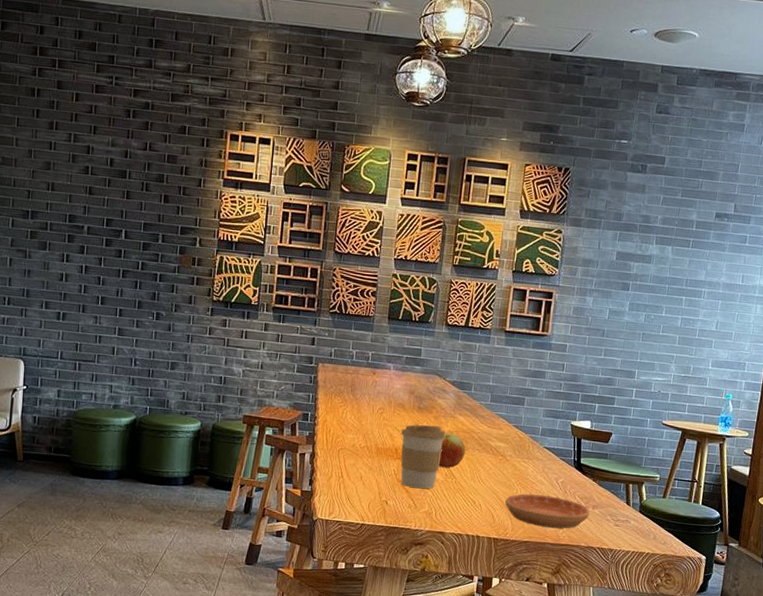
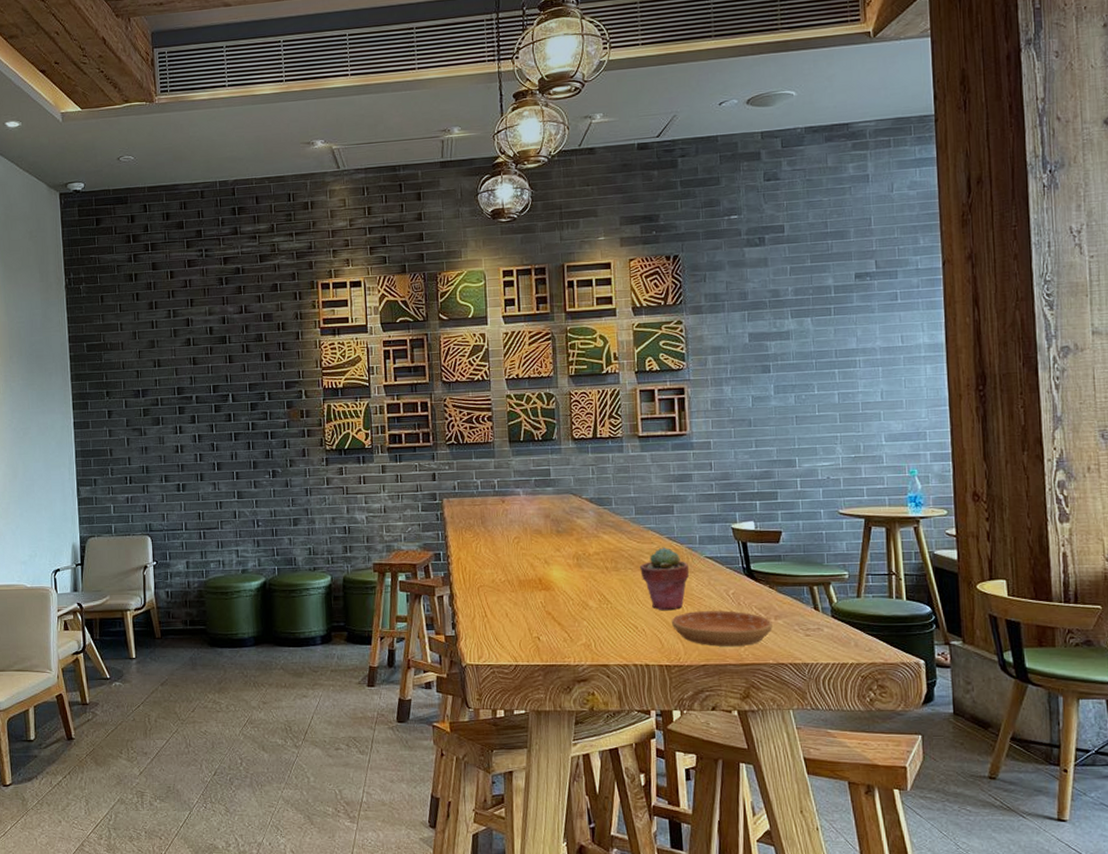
coffee cup: present [400,424,446,489] -> none [542,548,592,620]
apple: present [438,433,466,468] -> none [588,555,617,593]
potted succulent: none [486,433,528,491] -> present [640,547,690,610]

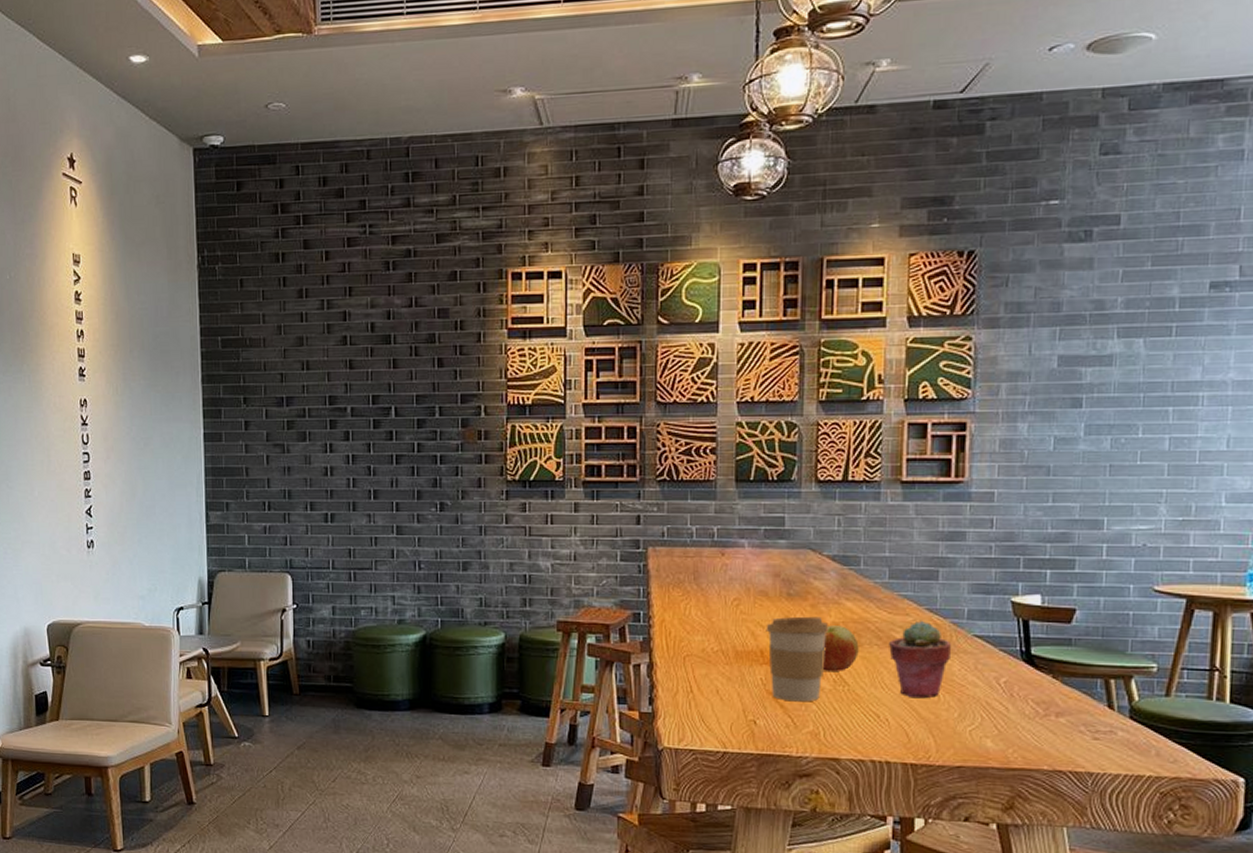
coffee cup: none [542,548,592,620] -> present [766,616,829,702]
apple: none [588,555,617,593] -> present [822,625,859,671]
saucer: present [672,610,773,646] -> none [924,701,1052,747]

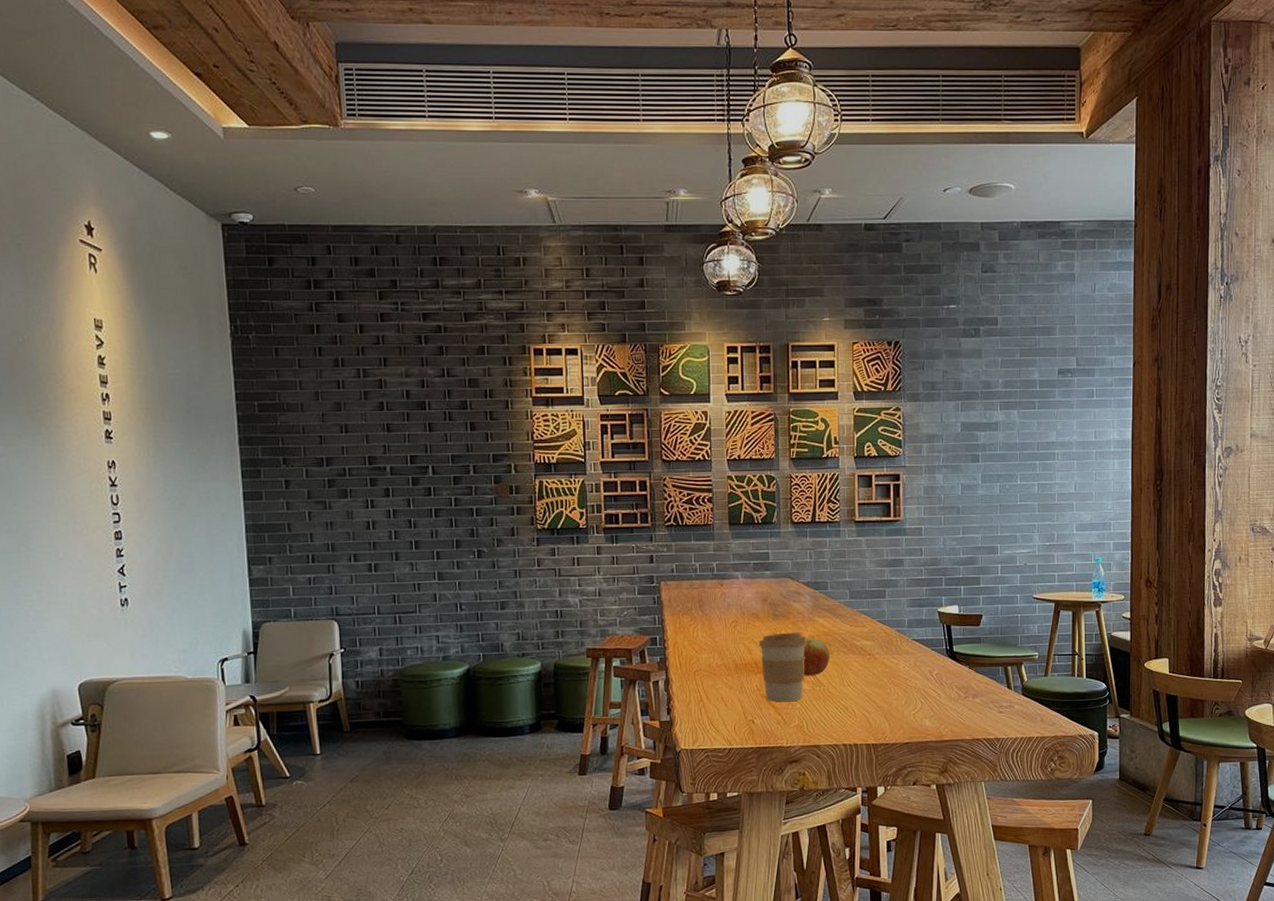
potted succulent: present [889,620,952,698] -> none [852,630,898,691]

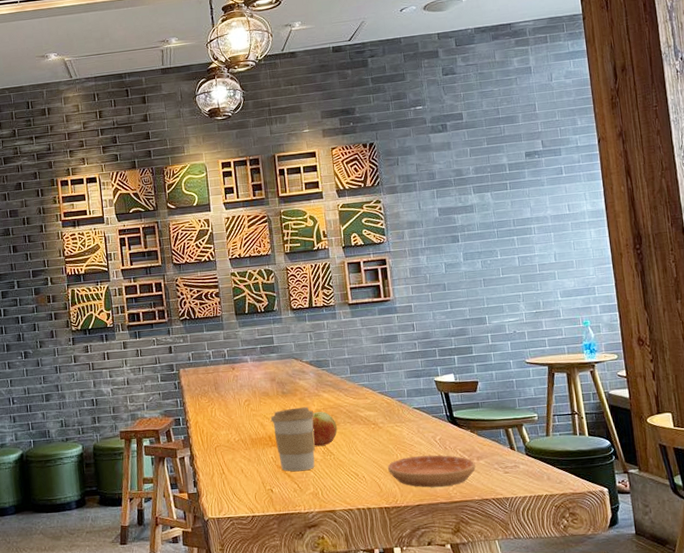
saucer: none [880,690,970,725] -> present [388,455,476,488]

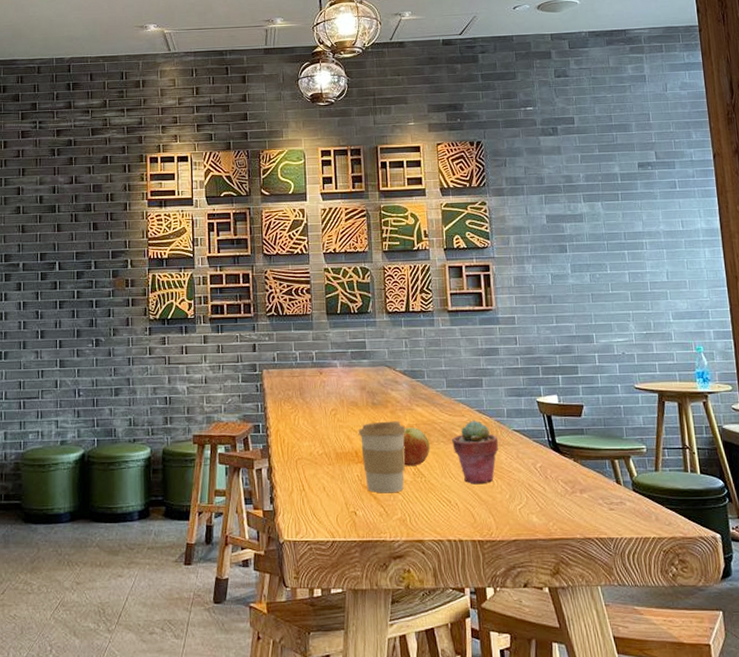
potted succulent: none [357,401,401,458] -> present [452,420,499,484]
saucer: present [388,455,476,488] -> none [483,484,578,521]

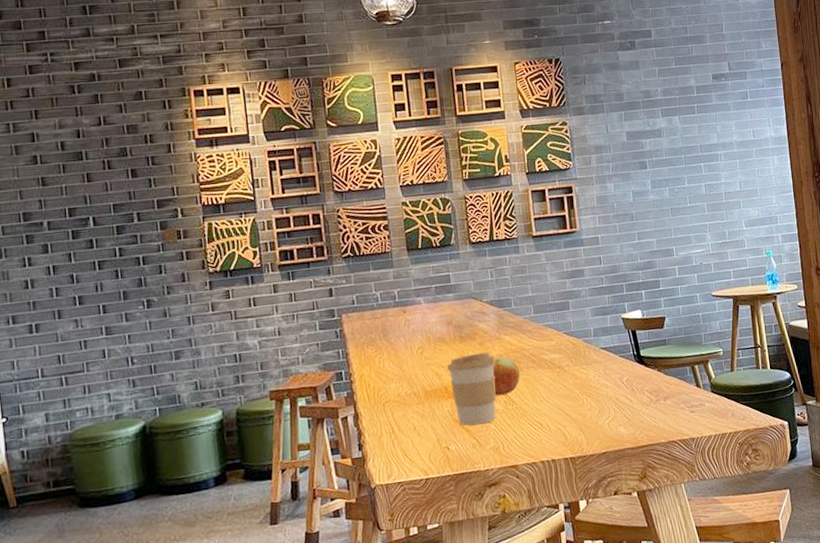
potted succulent: present [452,420,499,484] -> none [541,342,587,405]

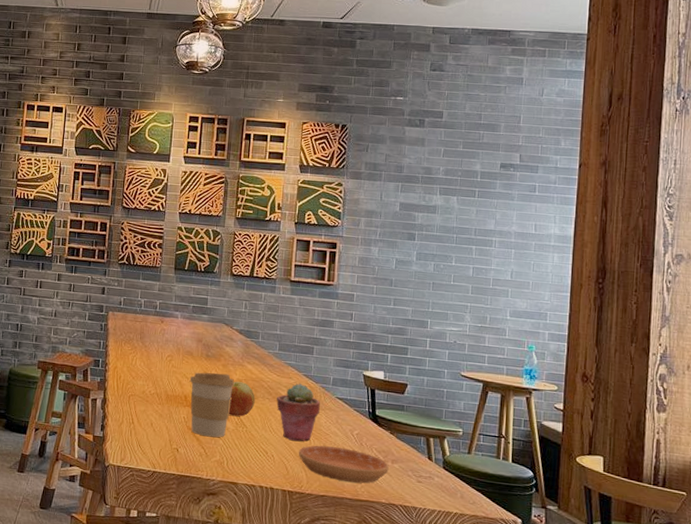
potted succulent: none [541,342,587,405] -> present [276,383,321,442]
saucer: none [573,397,663,433] -> present [299,445,389,484]

